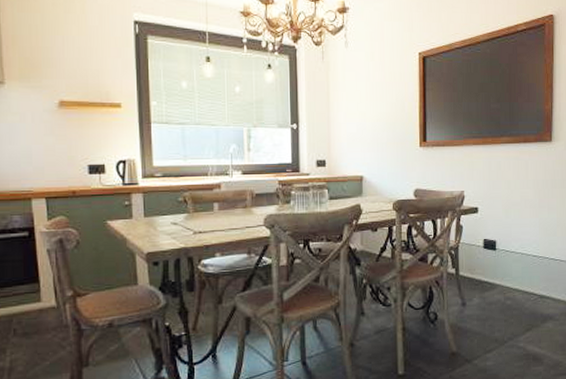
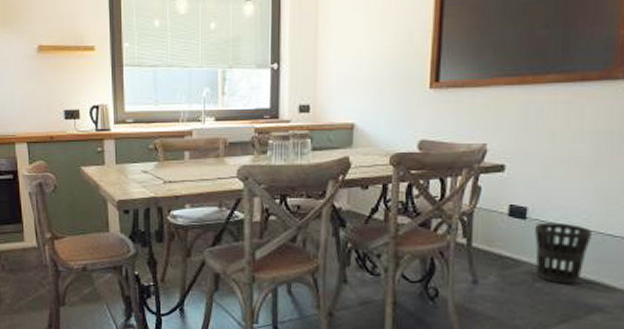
wastebasket: none [503,251,541,301] -> present [535,222,592,285]

